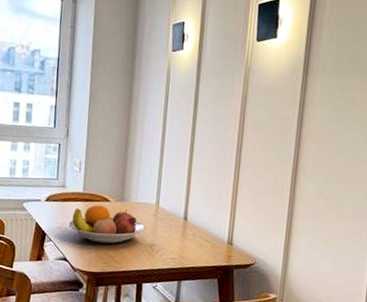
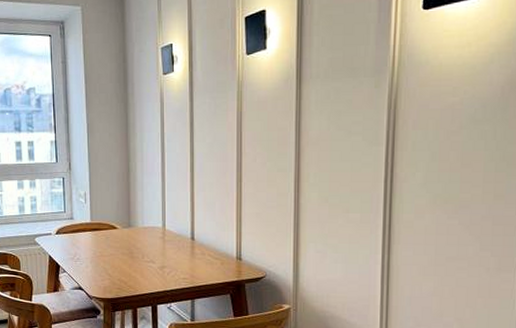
fruit bowl: present [67,205,146,244] -> none [79,233,155,270]

